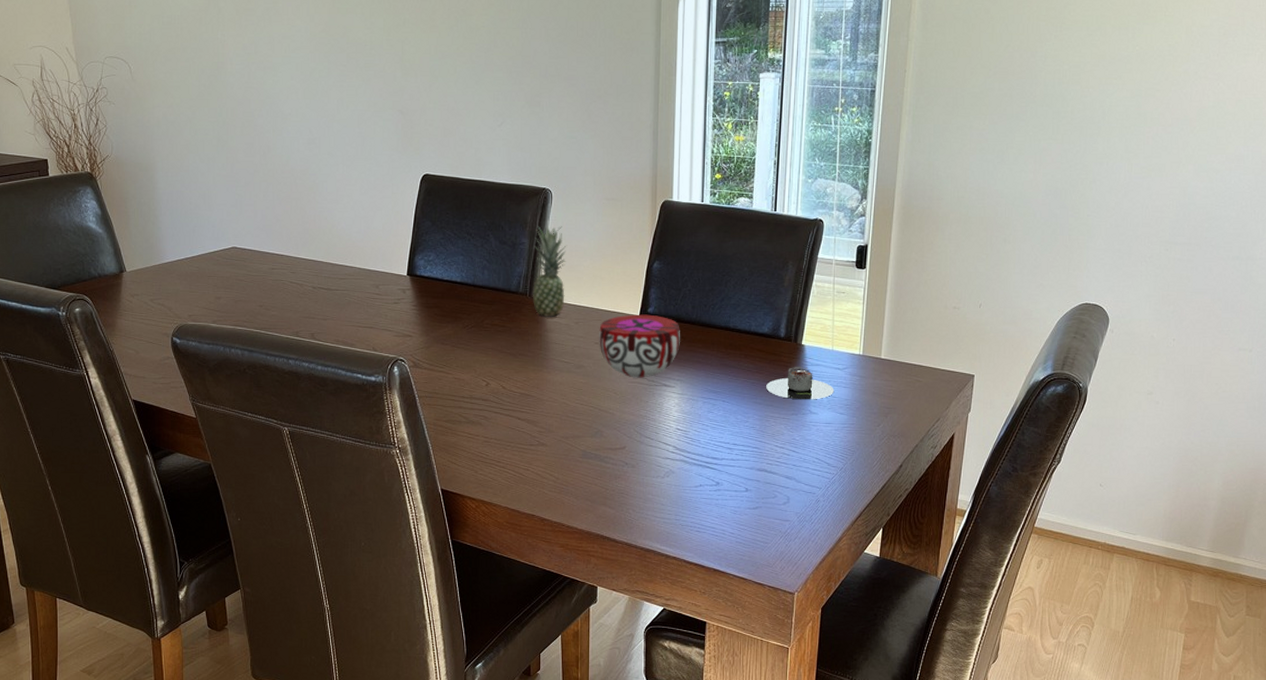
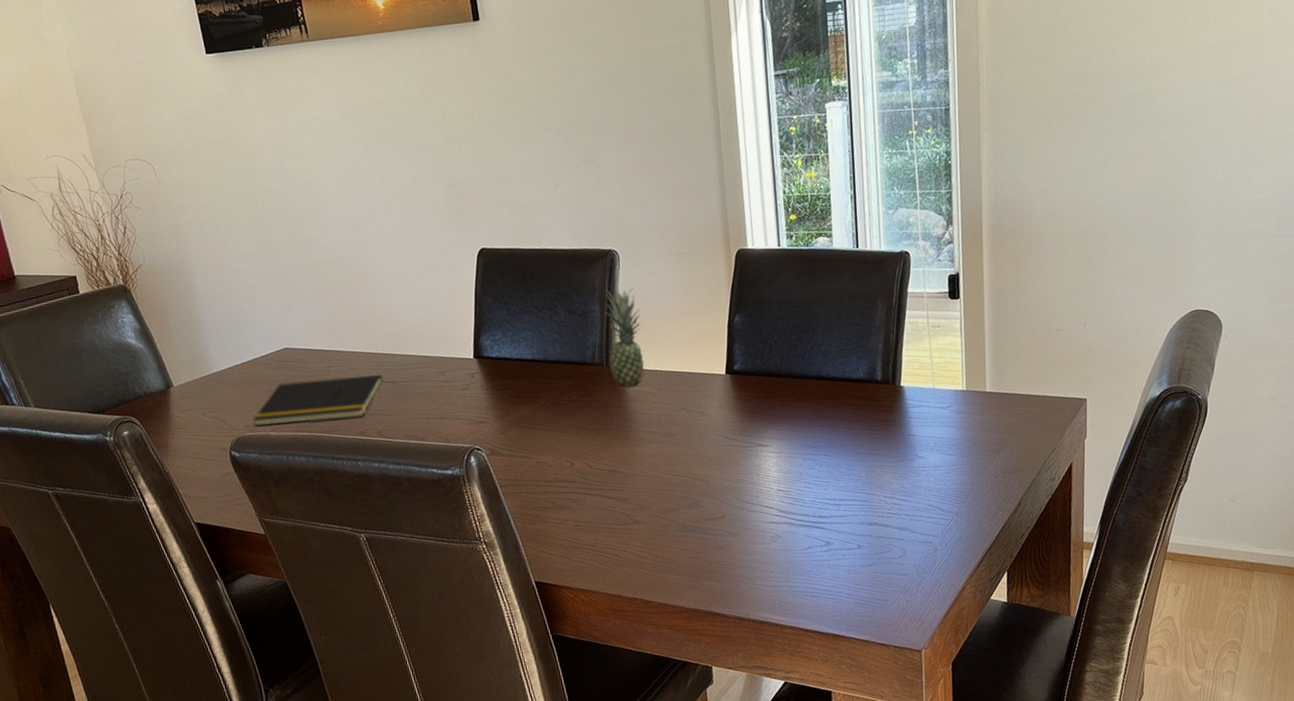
notepad: none [196,279,321,319] -> present [253,375,384,427]
decorative bowl: present [599,314,680,378] -> none [684,372,772,441]
candle: present [766,366,834,400] -> none [868,409,941,446]

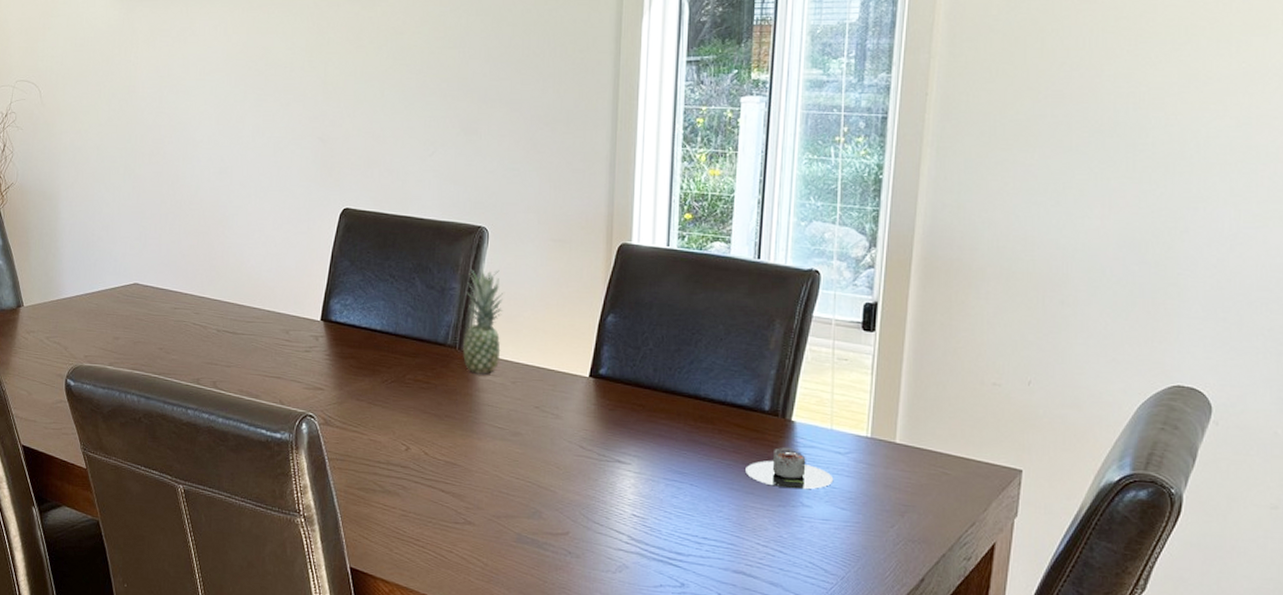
notepad: present [253,375,384,427] -> none [93,318,226,364]
candle: none [868,409,941,446] -> present [745,447,834,490]

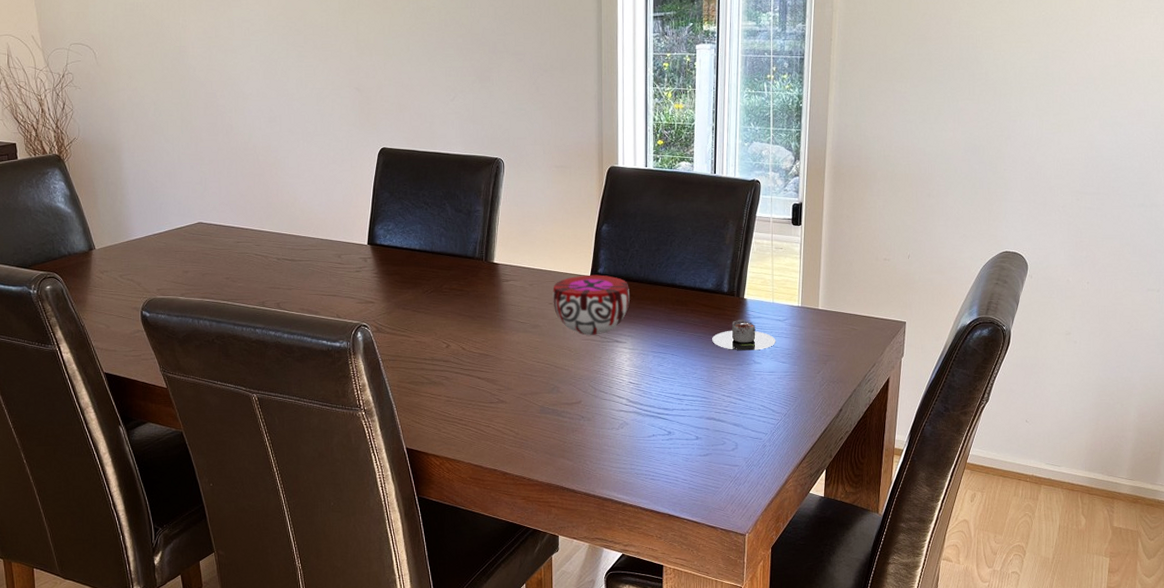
fruit: present [462,268,504,374] -> none [488,193,520,280]
decorative bowl: none [539,375,639,452] -> present [552,274,630,335]

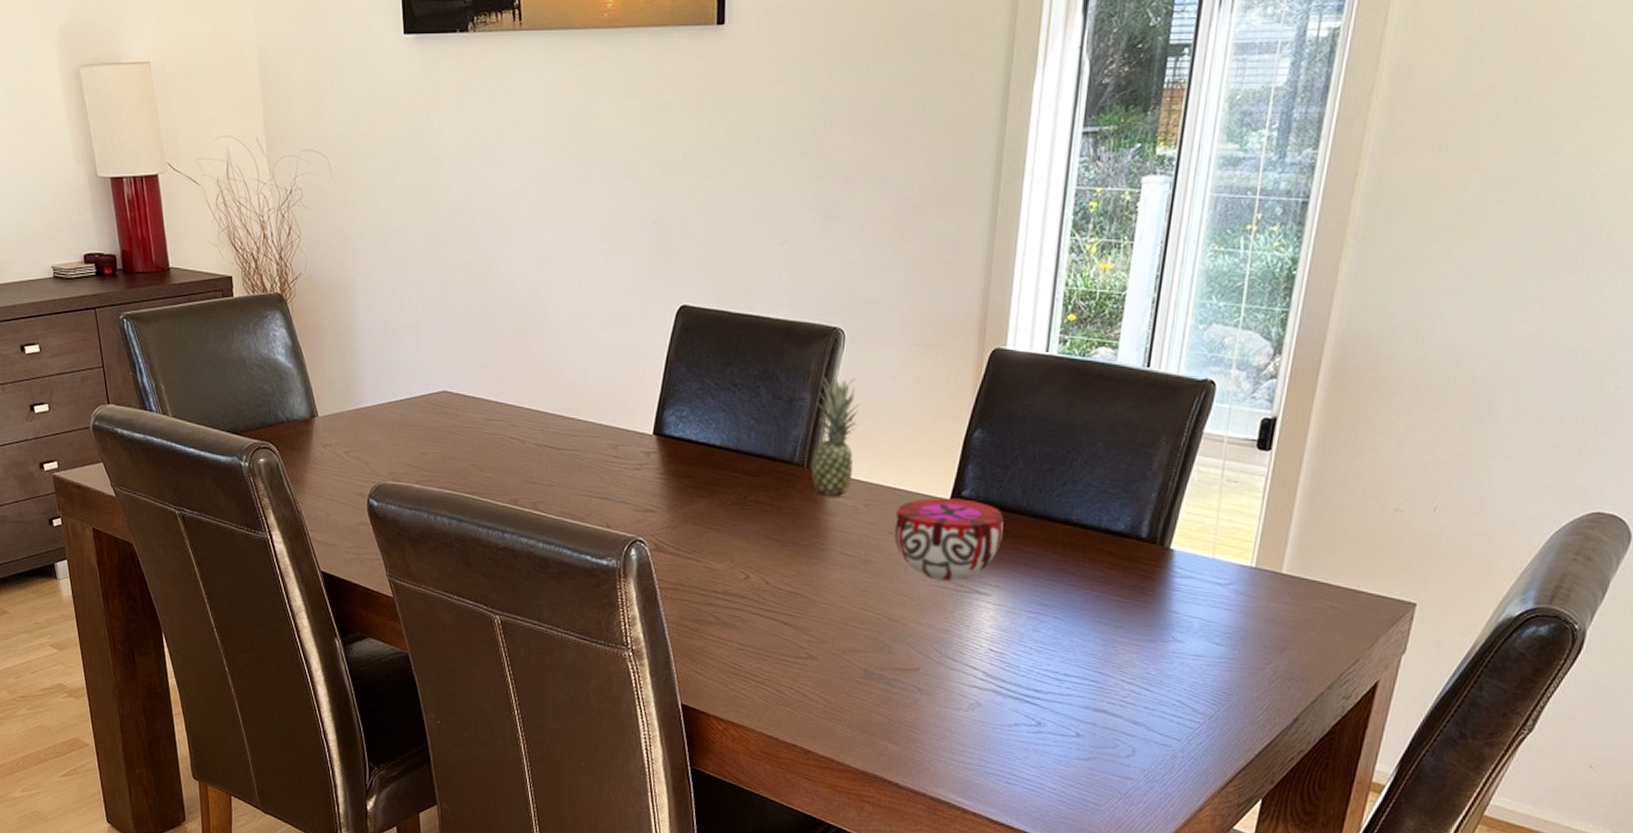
fruit: none [488,193,520,280] -> present [810,376,860,496]
candle: present [712,319,776,351] -> none [1115,577,1211,624]

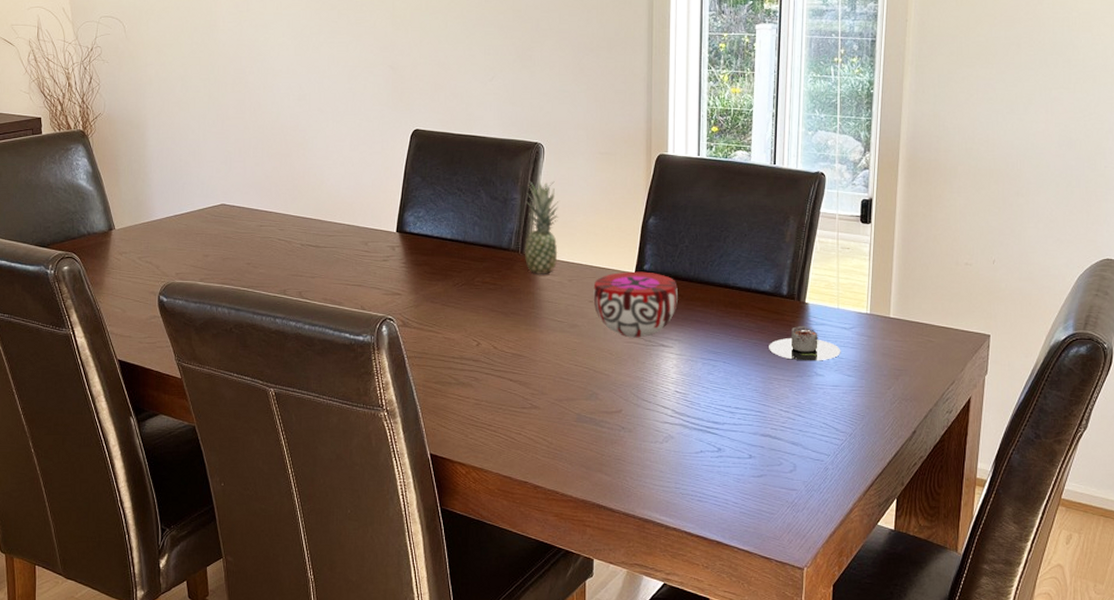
candle: none [1115,577,1211,624] -> present [769,325,841,361]

